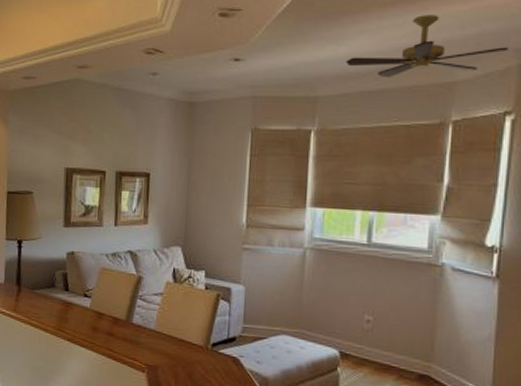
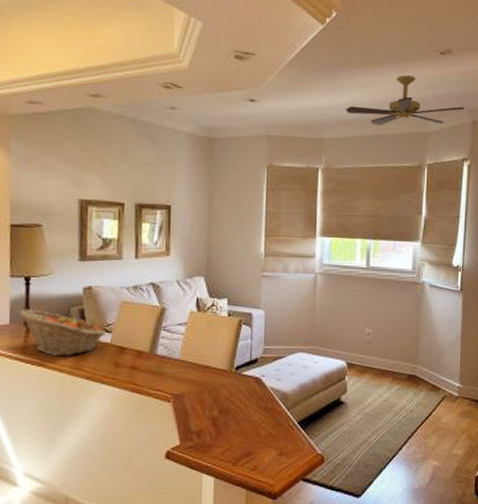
fruit basket: none [12,270,86,318] -> present [19,309,106,357]

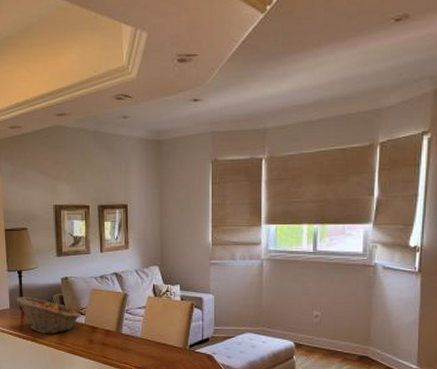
ceiling fan: present [346,75,464,125] -> none [289,50,424,108]

